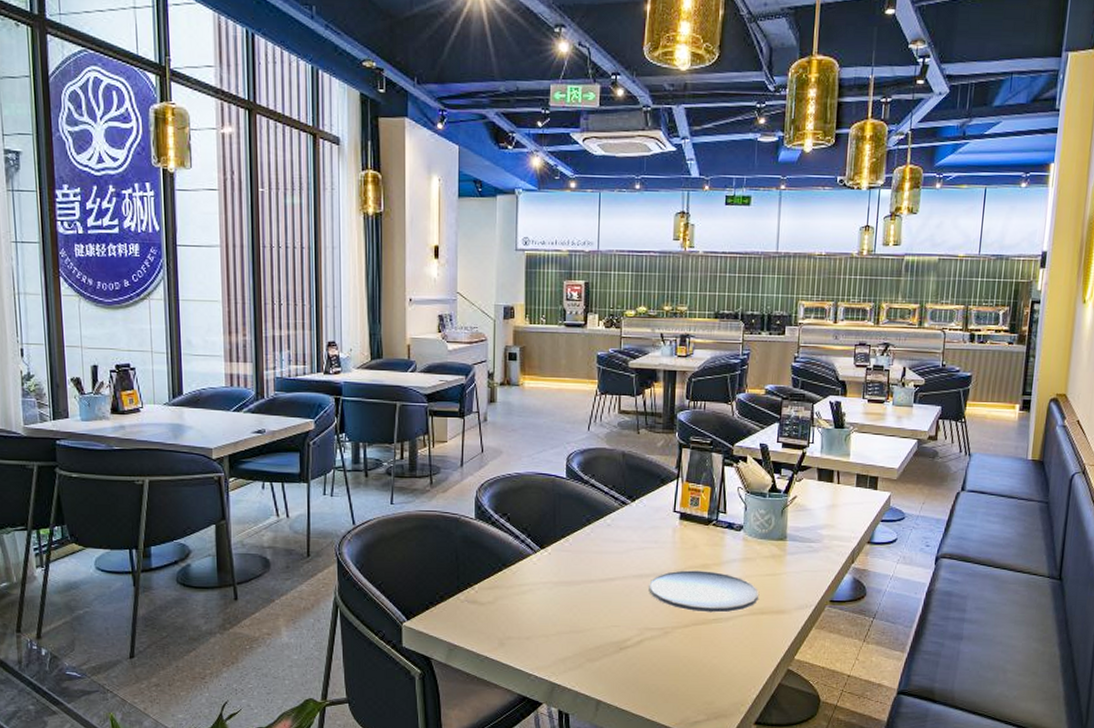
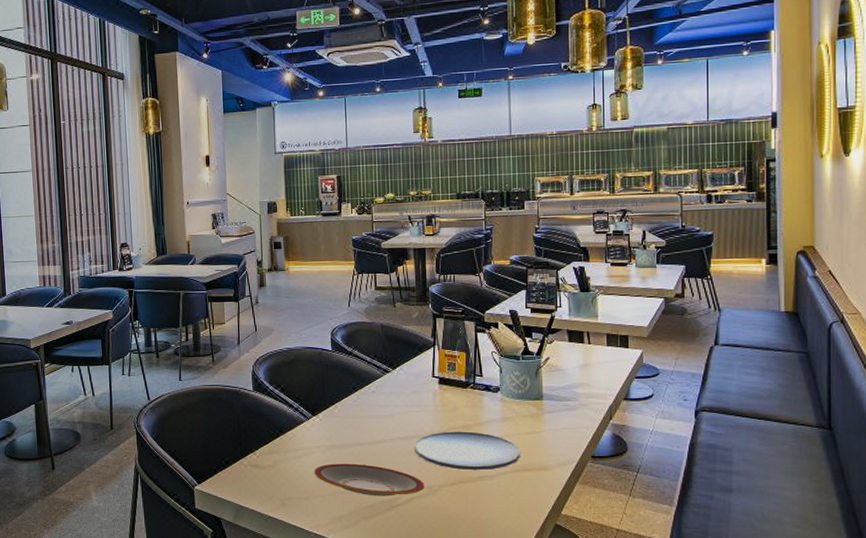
plate: none [538,601,656,638] -> present [314,463,424,496]

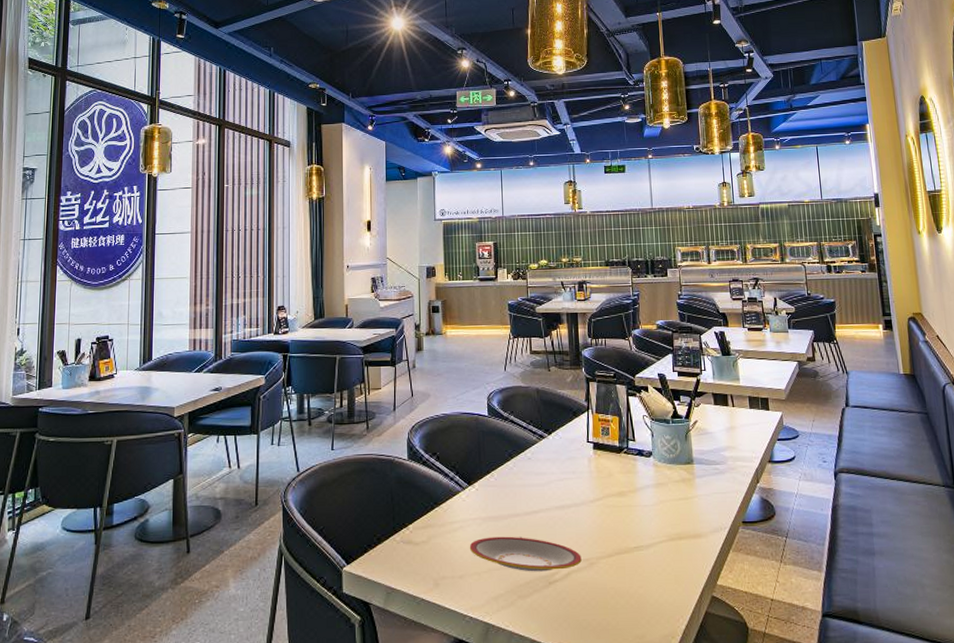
plate: present [414,431,520,471] -> none [571,498,675,541]

